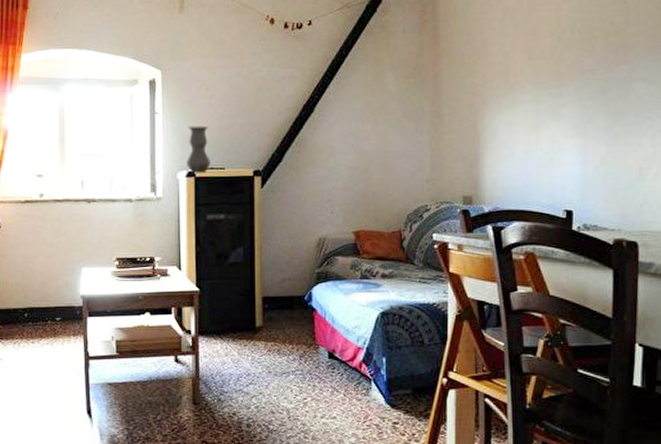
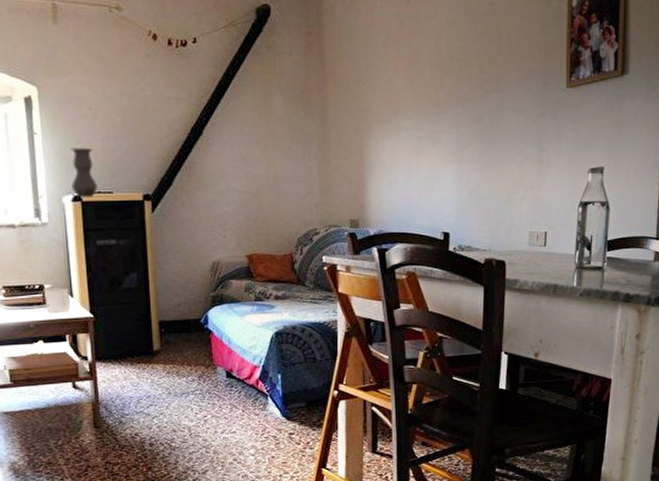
mug: none [154,260,178,286] -> present [44,287,70,314]

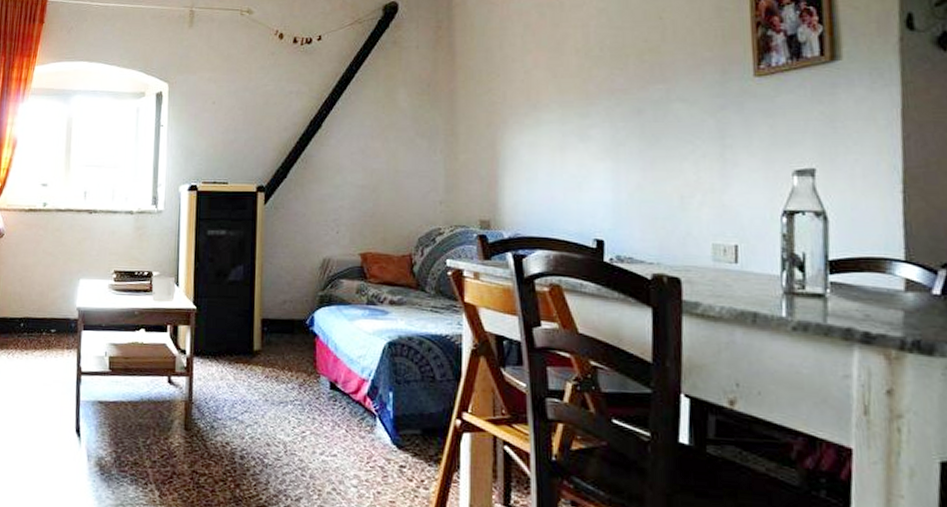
vase: present [70,147,97,198] -> none [189,139,214,188]

